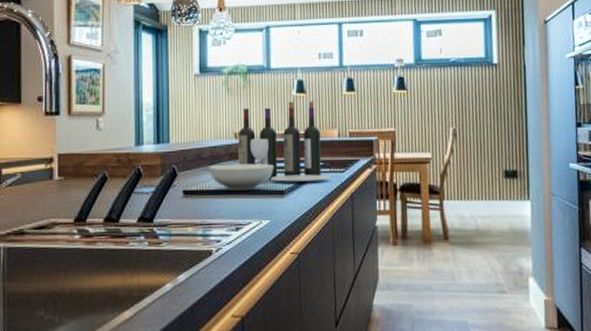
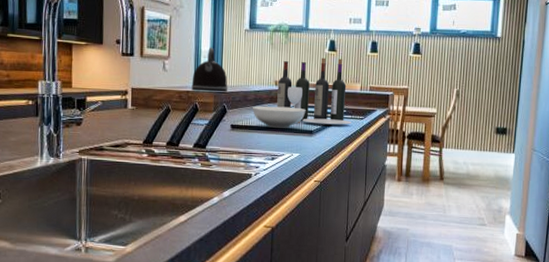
kettle: none [132,98,178,152] -> present [191,47,228,92]

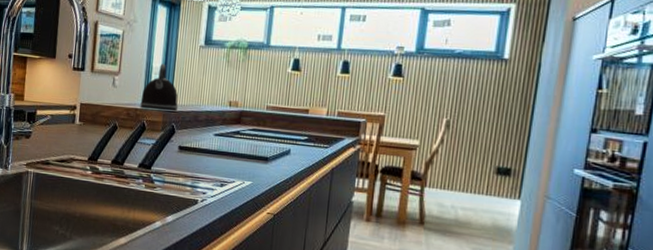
bowl: present [252,106,306,128] -> none [202,127,262,153]
wine bottle: present [277,57,352,125] -> none [230,77,314,154]

